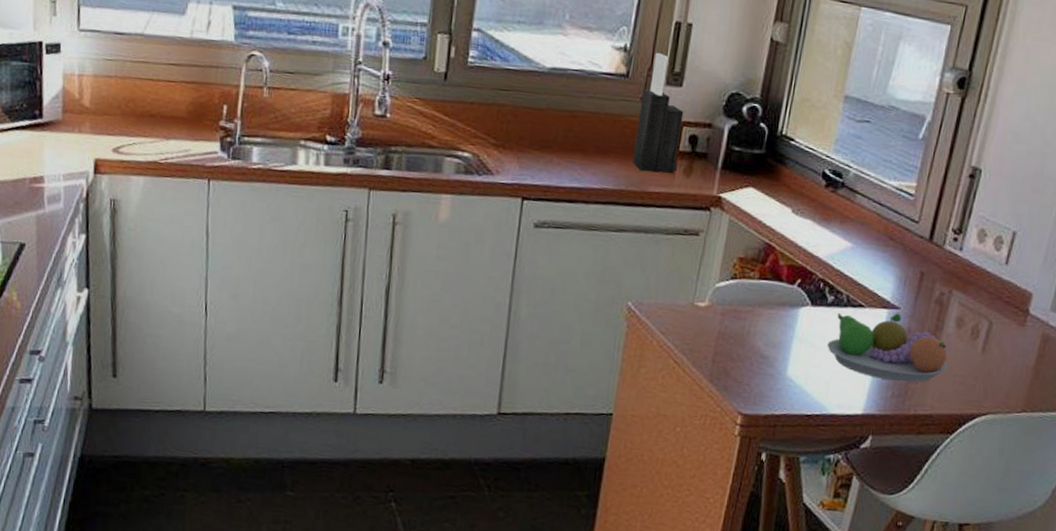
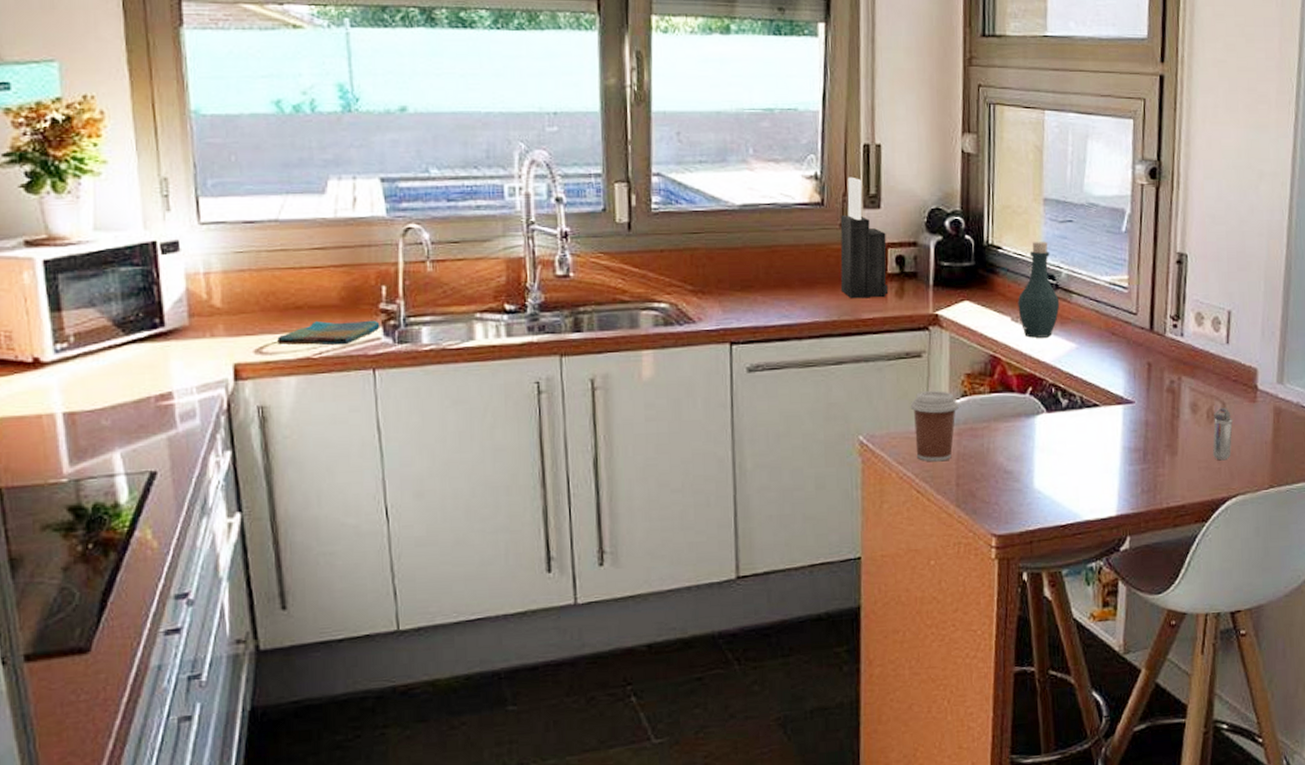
dish towel: none [132,129,219,155] -> present [277,320,380,346]
coffee cup: none [680,268,727,337] -> present [910,391,959,462]
bottle: none [800,138,843,234] -> present [1018,242,1060,338]
fruit bowl: present [827,313,948,383] -> none [1069,407,1191,477]
shaker: none [970,326,997,379] -> present [1213,408,1233,461]

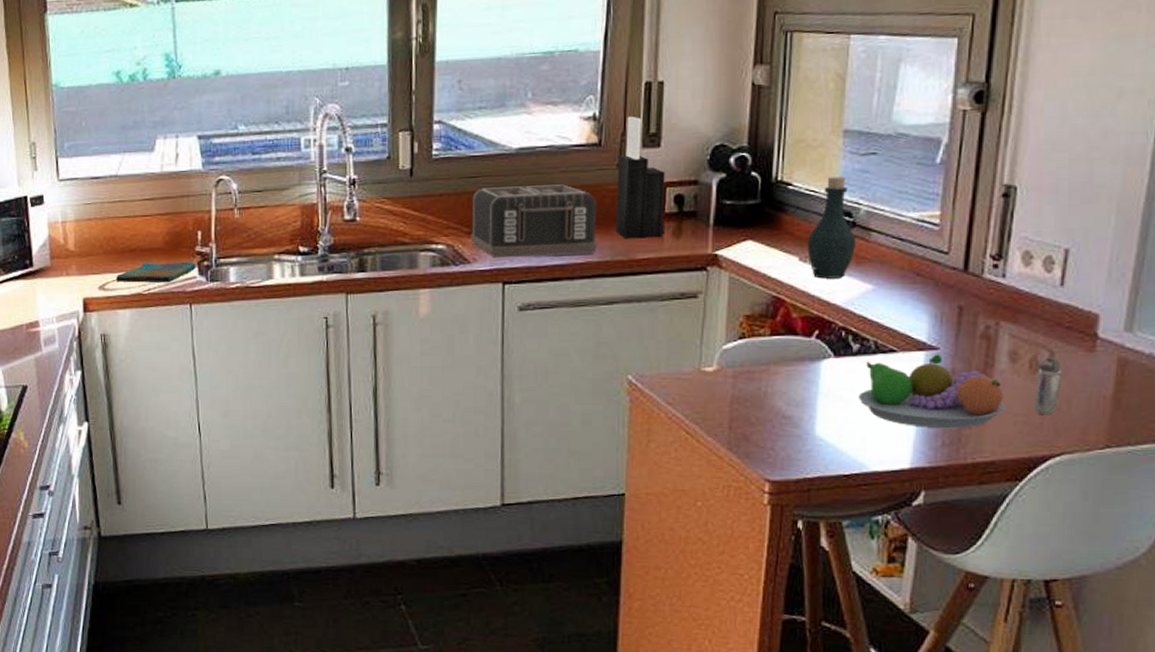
toaster: none [695,243,824,318] -> present [470,184,597,259]
coffee cup: present [910,391,959,462] -> none [683,332,735,404]
fruit bowl: none [1069,407,1191,477] -> present [858,354,1006,429]

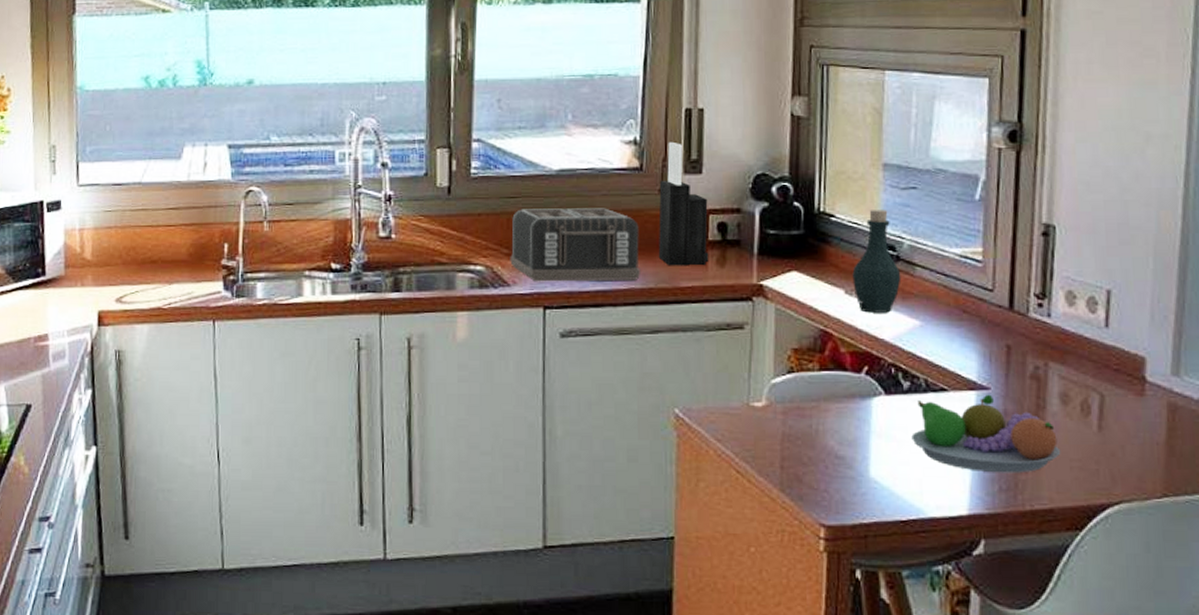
dish towel: present [116,261,196,283] -> none [135,274,221,297]
shaker: present [1034,357,1062,415] -> none [1088,400,1114,461]

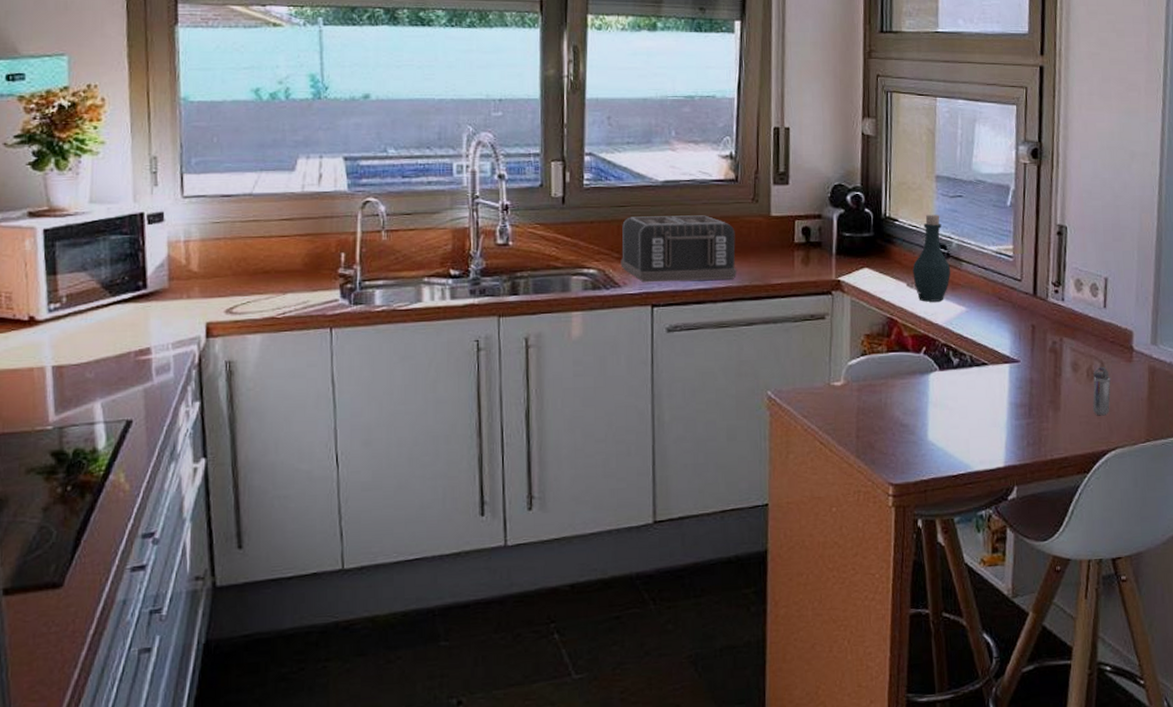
knife block: present [658,141,709,266] -> none [752,156,796,266]
fruit bowl: present [911,394,1061,473] -> none [960,366,1073,431]
shaker: none [1088,400,1114,461] -> present [1093,367,1111,416]

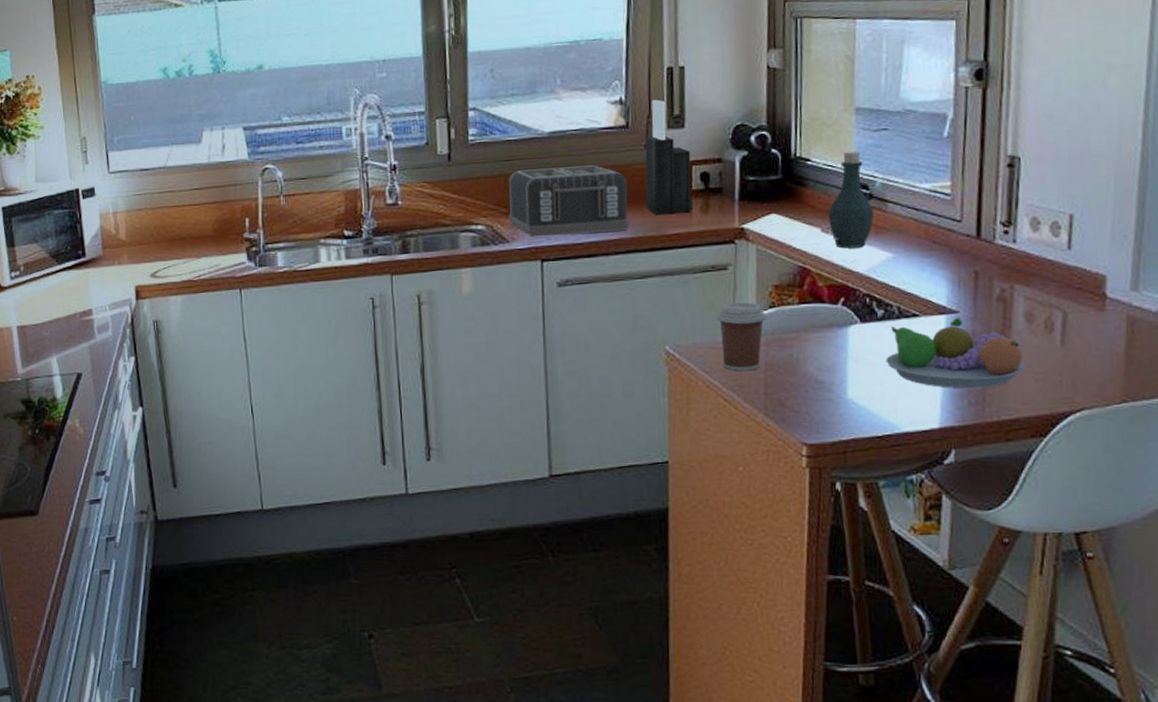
knife block: none [752,156,796,266] -> present [645,99,694,216]
coffee cup: none [814,350,859,416] -> present [716,302,767,372]
fruit bowl: none [960,366,1073,431] -> present [886,317,1026,389]
shaker: present [1093,367,1111,416] -> none [1052,317,1076,373]

